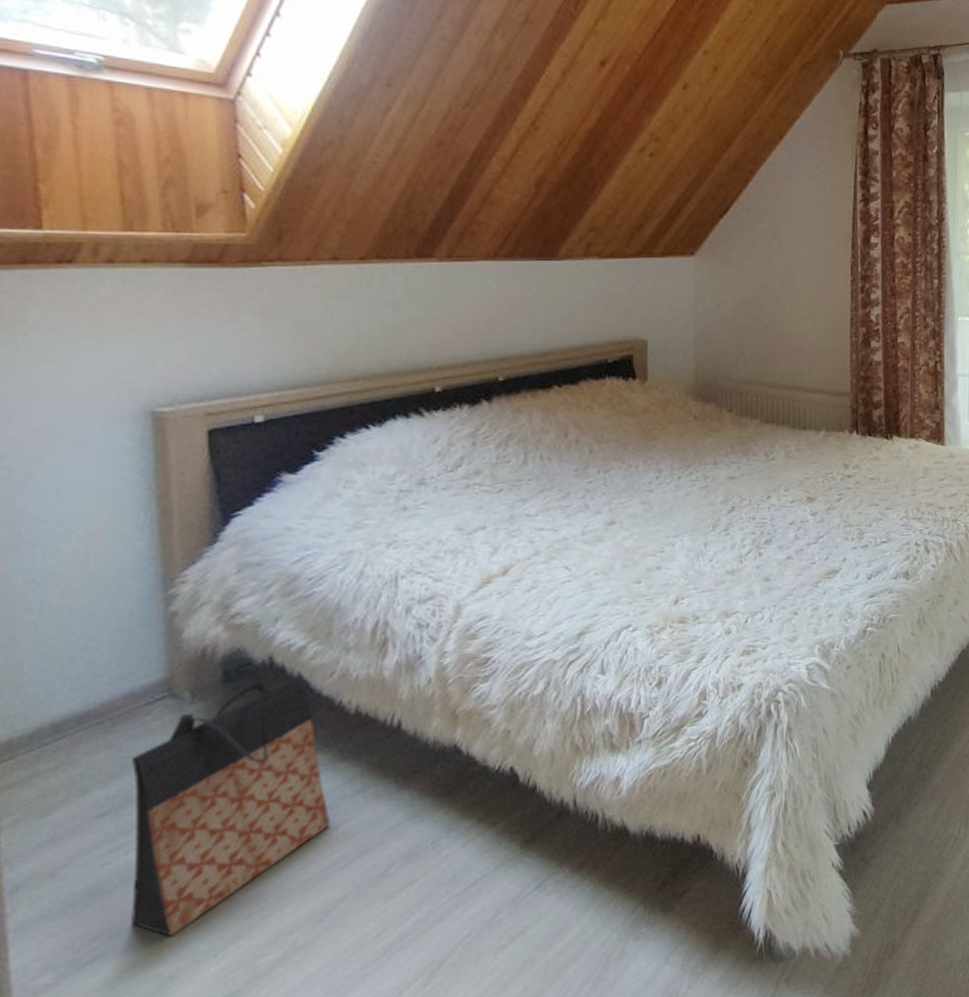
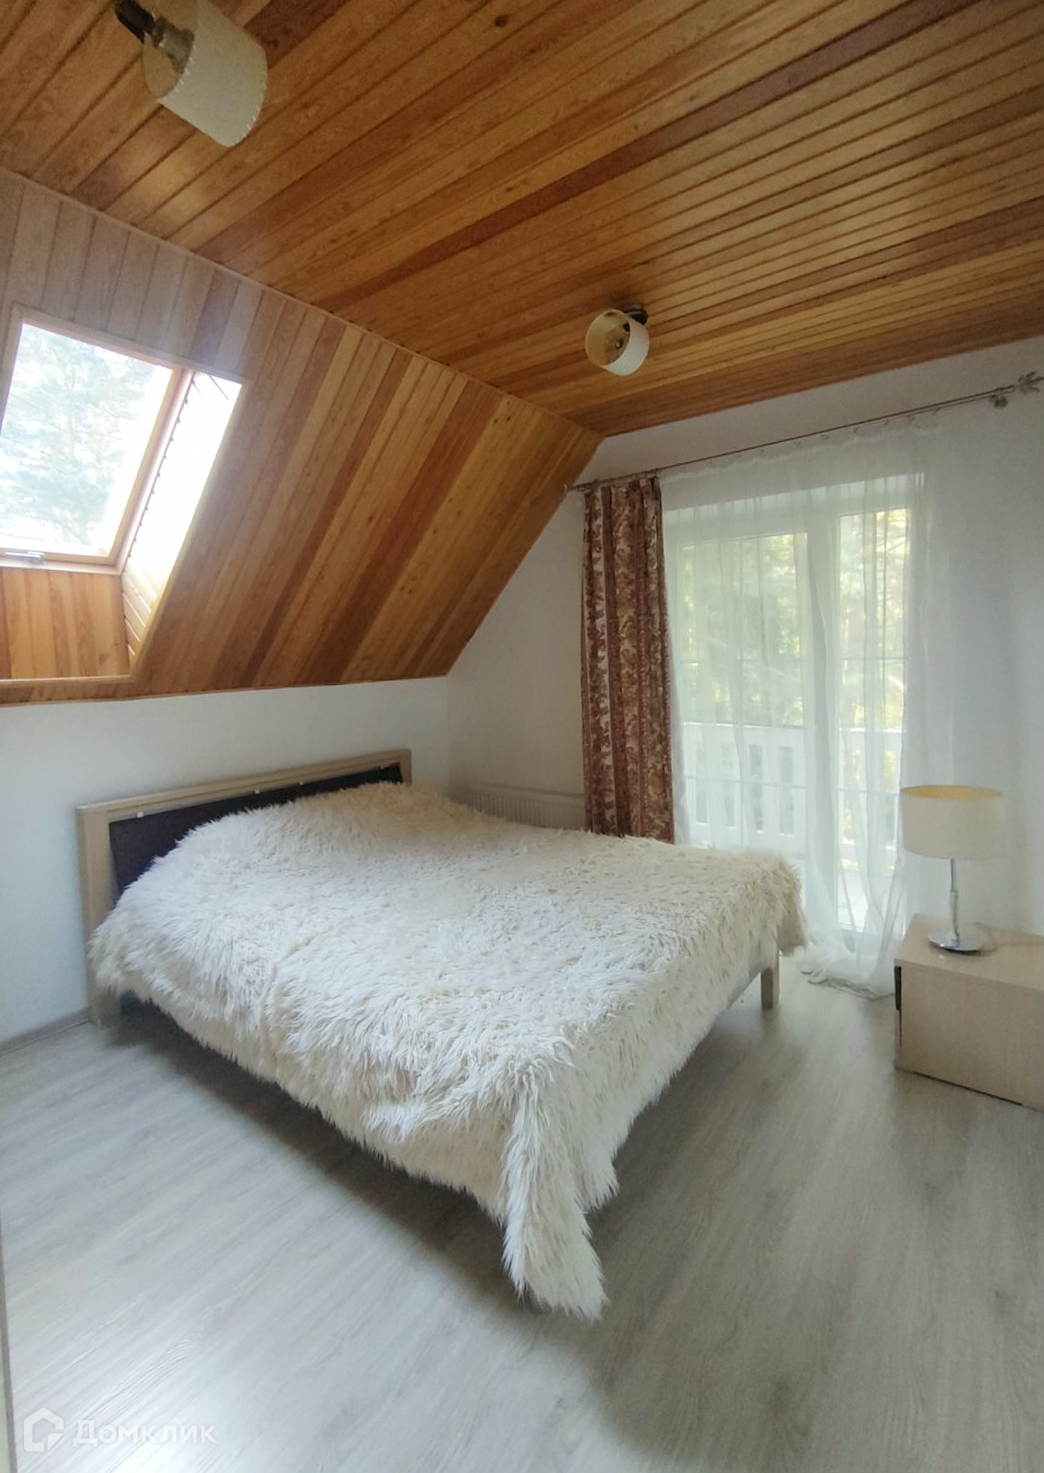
bag: present [131,674,331,937] -> none [68,1014,192,1205]

